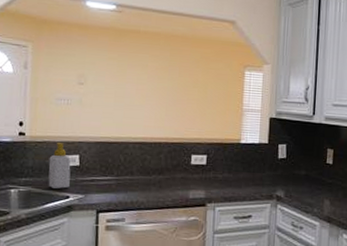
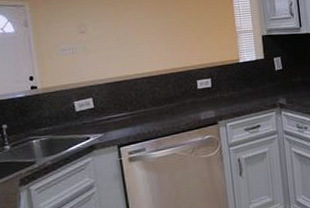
soap bottle: present [48,143,71,189] -> none [64,89,88,133]

